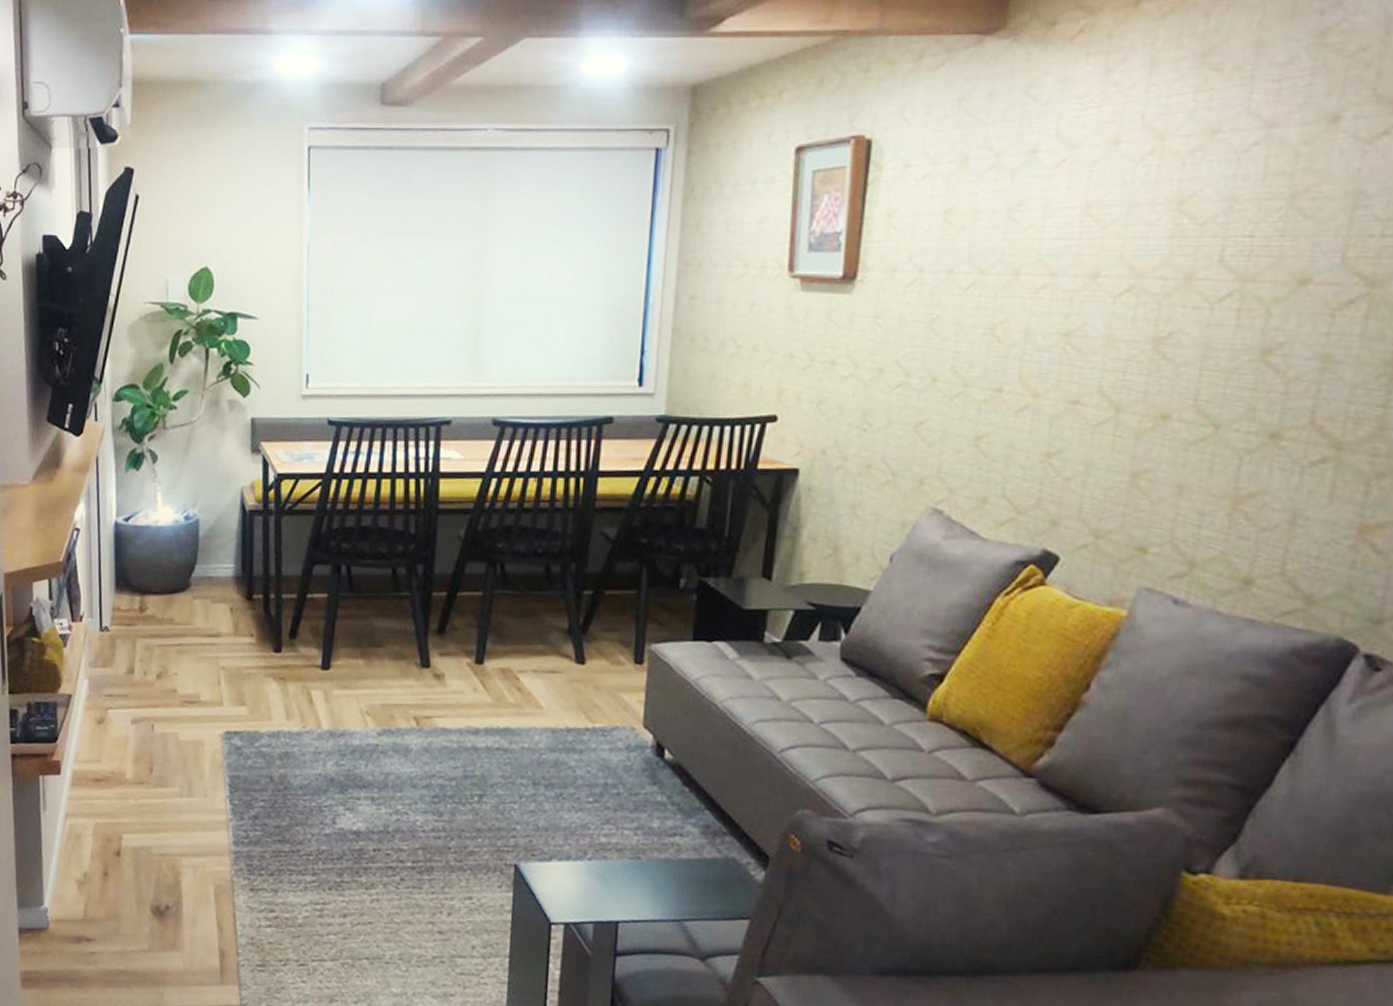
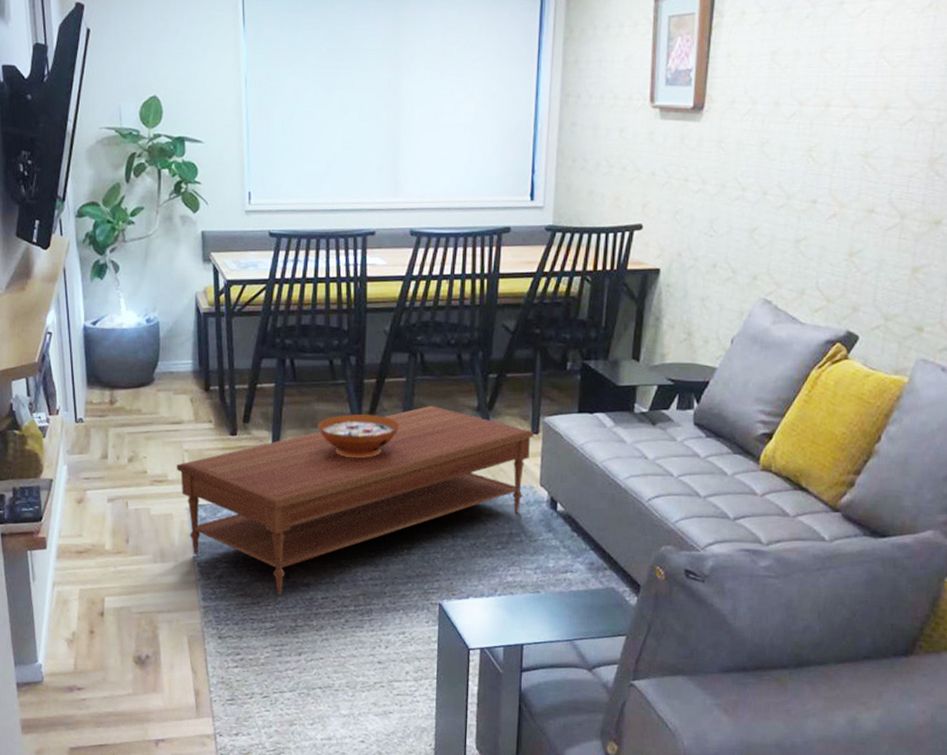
coffee table: none [211,625,637,844] -> present [177,405,534,595]
decorative bowl: none [376,632,474,685] -> present [317,414,400,458]

